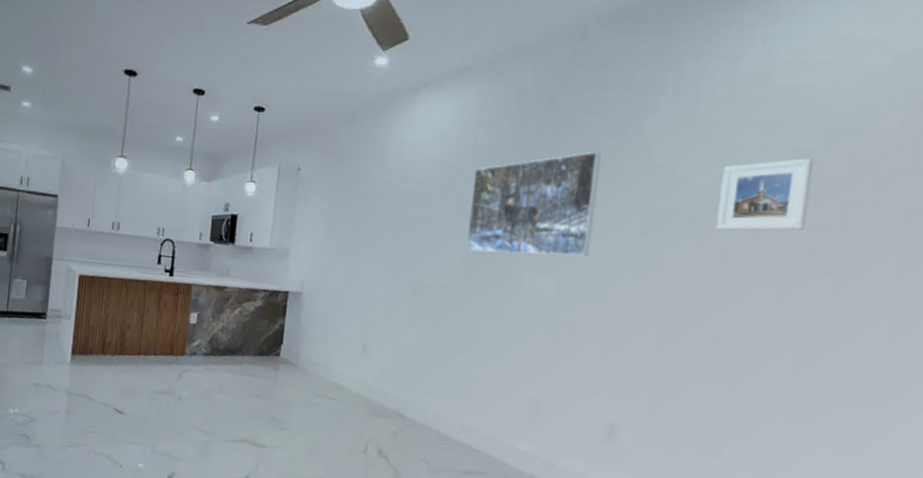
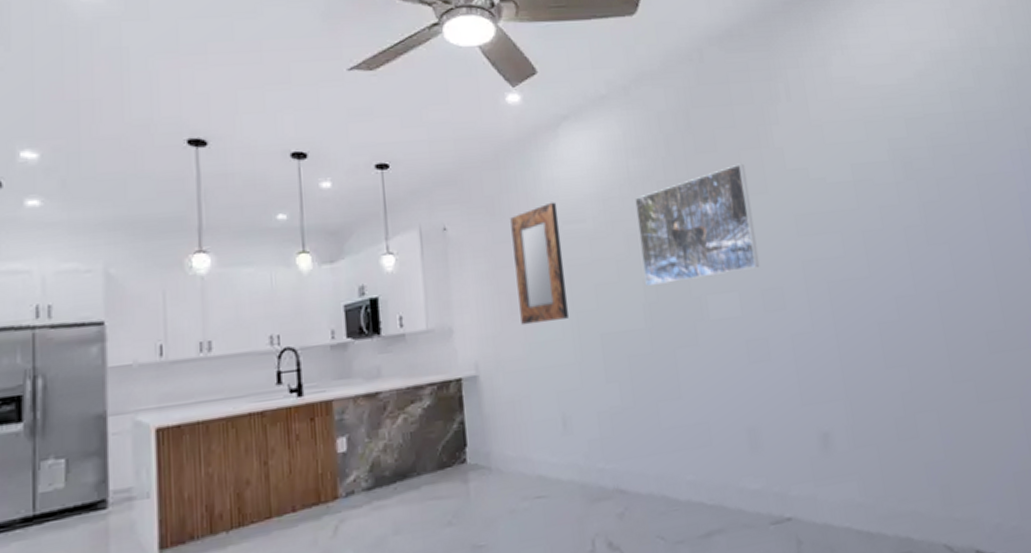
home mirror: none [346,160,400,264] -> present [510,202,568,326]
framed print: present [715,158,814,231] -> none [843,145,916,220]

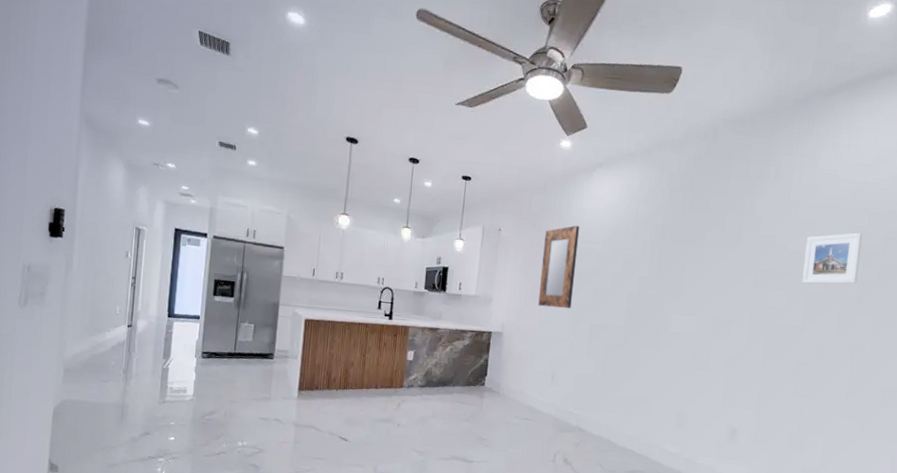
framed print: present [635,163,760,287] -> none [630,223,727,303]
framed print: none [843,145,916,220] -> present [801,232,863,284]

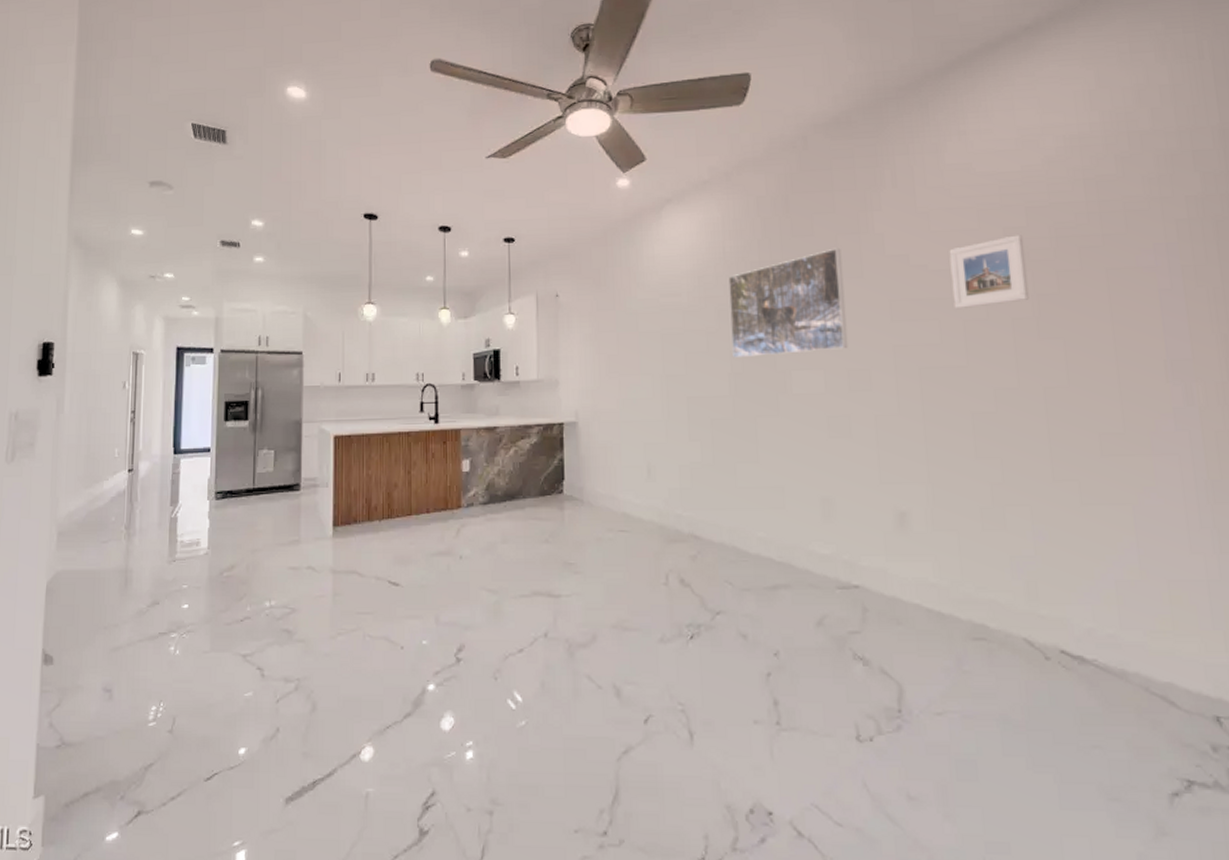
home mirror: present [538,225,580,308] -> none [613,276,659,383]
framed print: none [630,223,727,303] -> present [728,248,848,359]

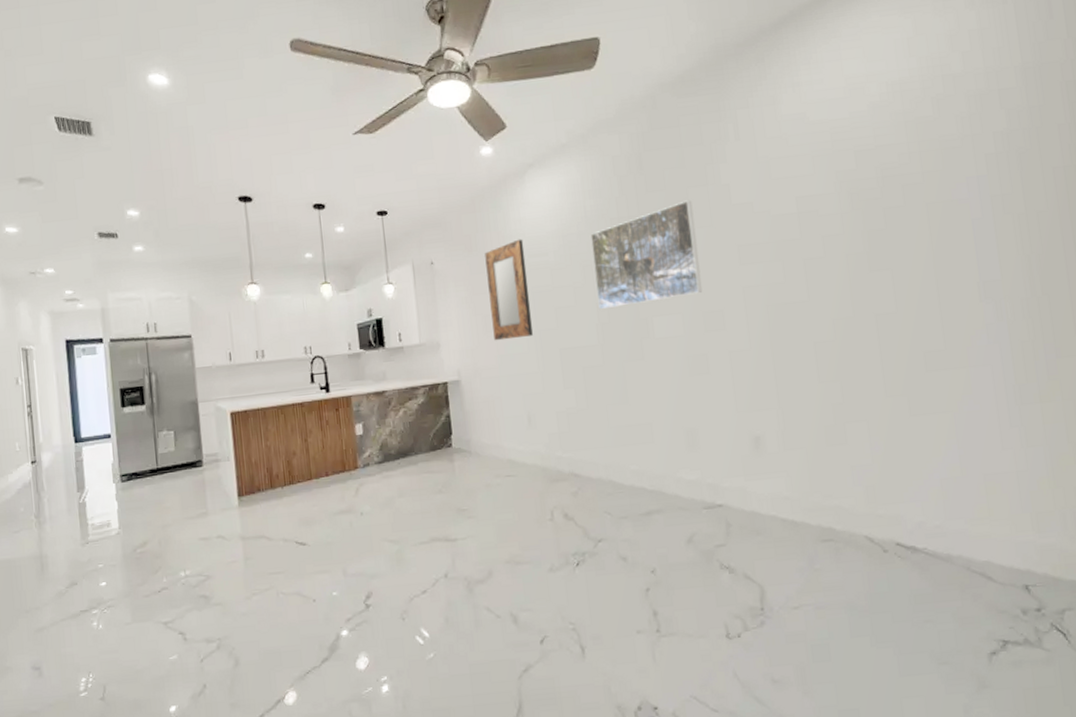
home mirror: none [613,276,659,383] -> present [485,239,533,341]
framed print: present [949,235,1029,308] -> none [788,177,861,249]

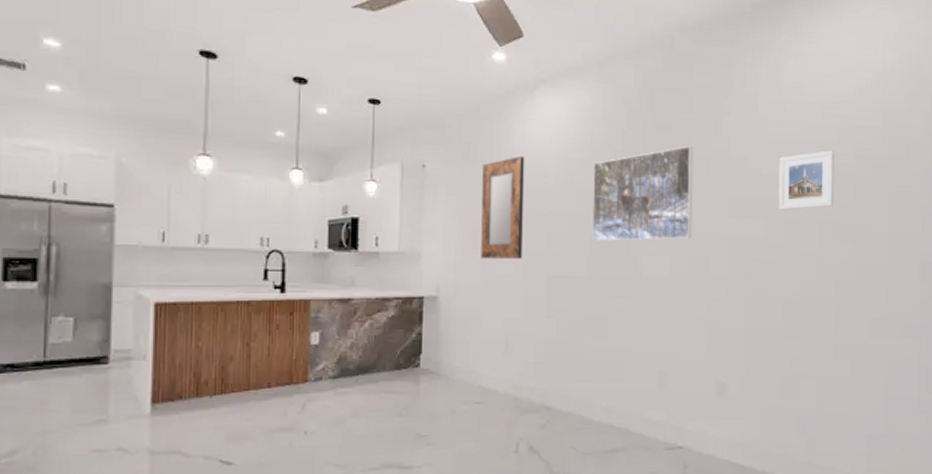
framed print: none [788,177,861,249] -> present [778,150,835,210]

